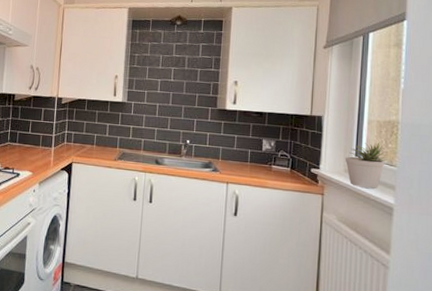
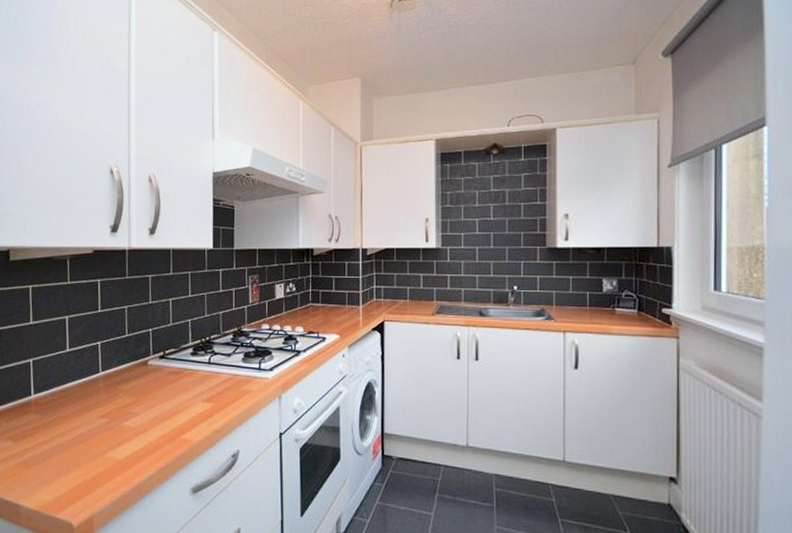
potted plant: present [345,142,387,189] -> none [701,272,753,328]

